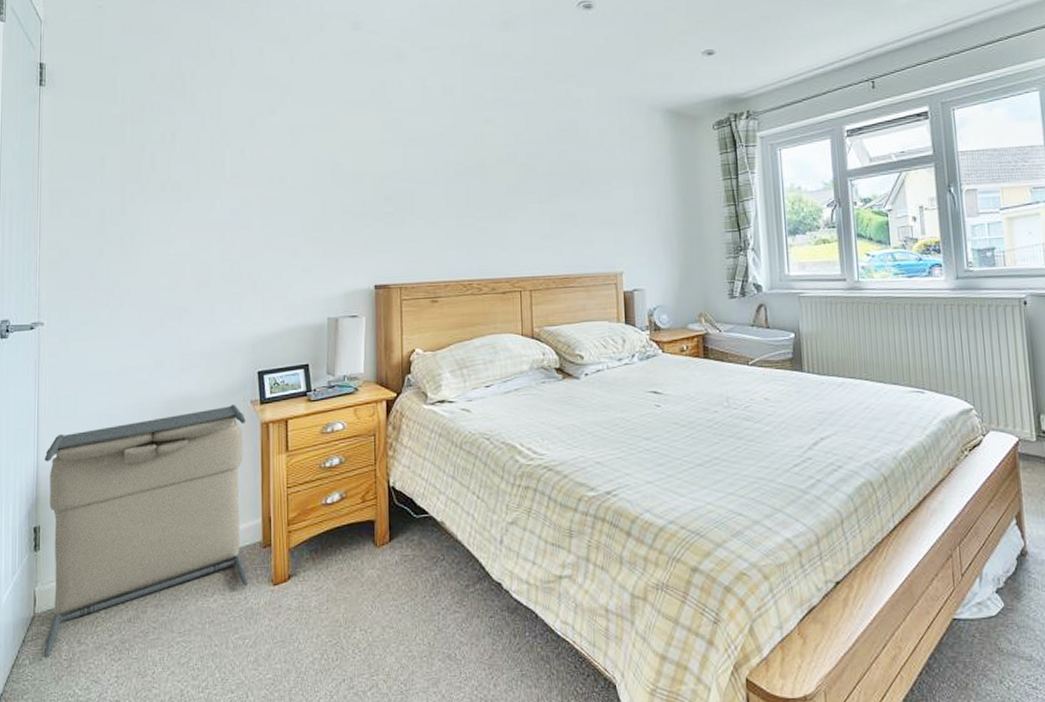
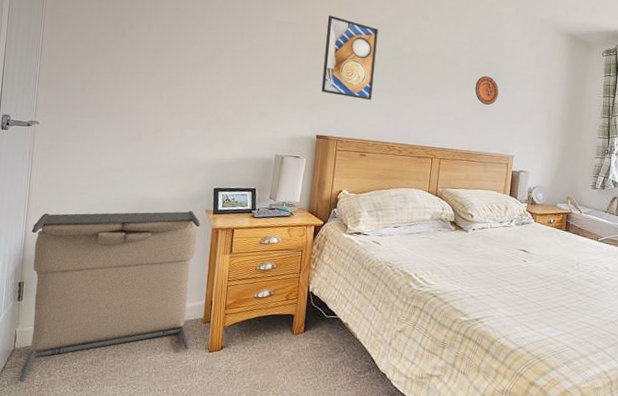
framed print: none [371,136,436,232] -> present [321,15,379,100]
decorative plate: none [561,178,591,214] -> present [475,76,499,105]

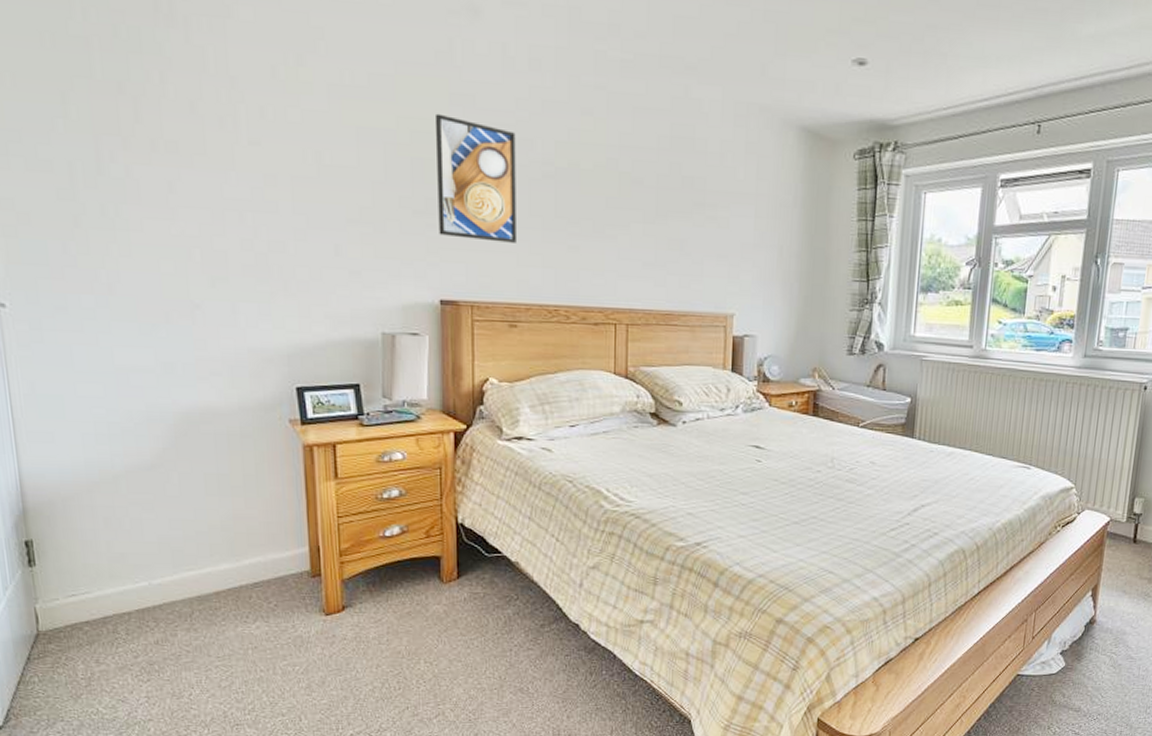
laundry hamper: present [19,211,200,382] -> none [27,423,297,675]
decorative plate: present [475,76,499,105] -> none [669,198,705,241]

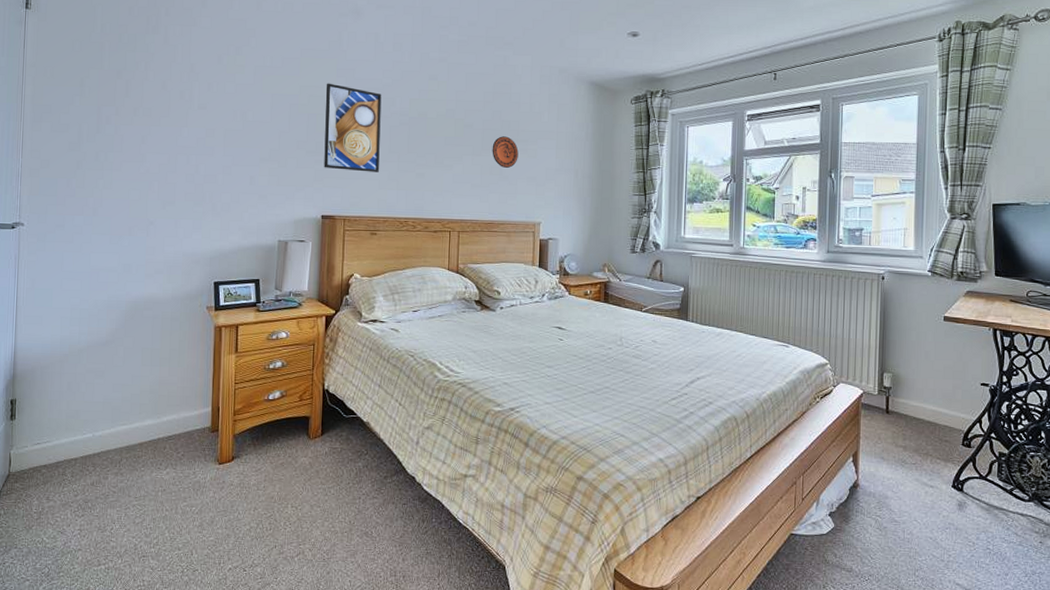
decorative plate: none [669,198,705,241] -> present [492,136,519,168]

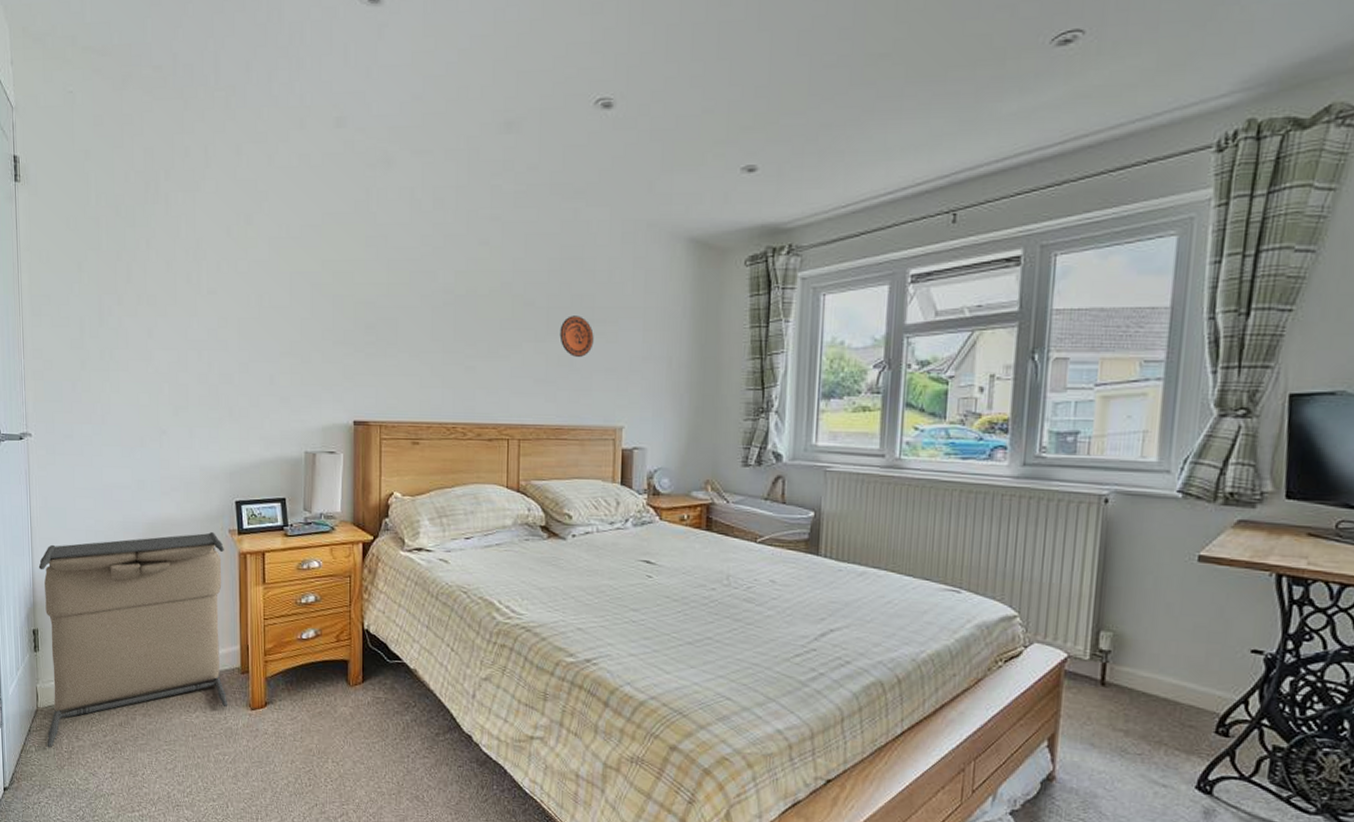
laundry hamper: none [16,309,201,509] -> present [38,532,228,747]
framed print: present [324,83,382,172] -> none [353,255,421,366]

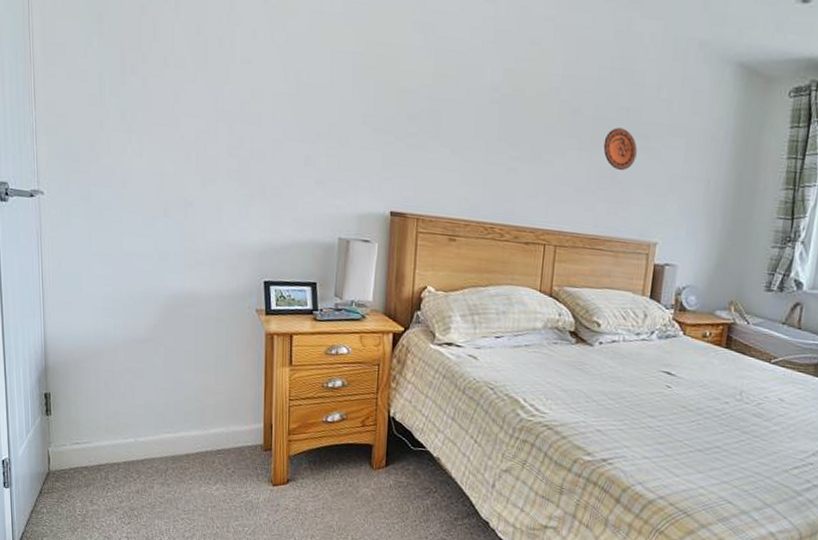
laundry hamper: present [38,532,228,747] -> none [51,308,250,510]

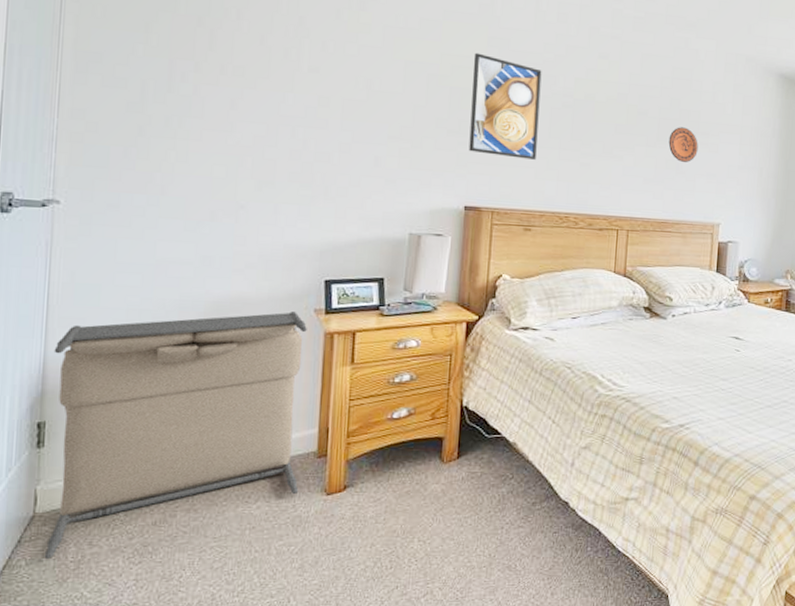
laundry hamper: none [51,308,250,510] -> present [44,312,307,559]
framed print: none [394,39,469,163] -> present [468,52,542,160]

